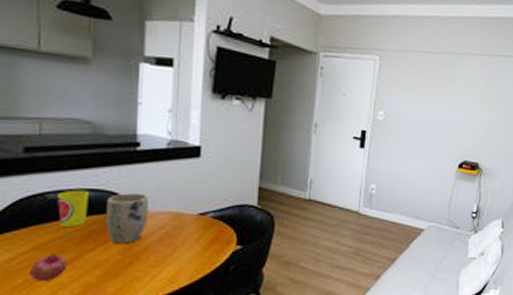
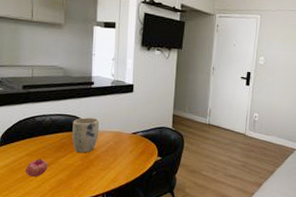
cup: present [57,189,88,228] -> none [42,114,61,141]

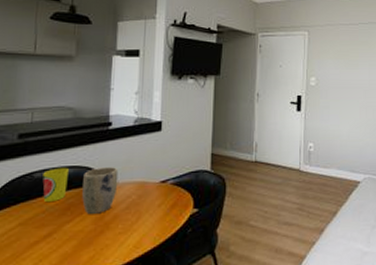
fruit: present [25,158,48,178] -> none [15,227,49,255]
cup: none [42,114,61,141] -> present [42,167,68,203]

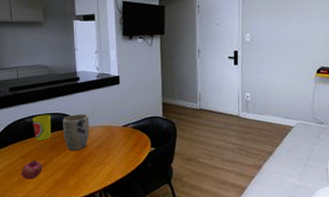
fruit: none [15,227,49,255] -> present [20,160,43,180]

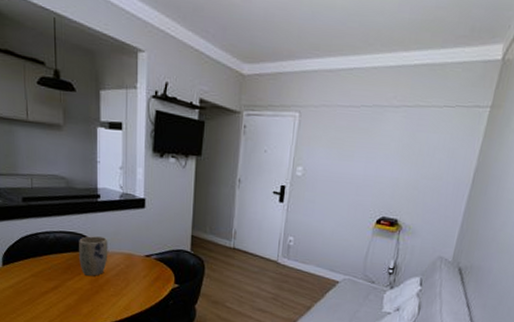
fruit: present [20,160,43,180] -> none [31,280,55,301]
cup: present [32,114,52,142] -> none [46,231,66,261]

